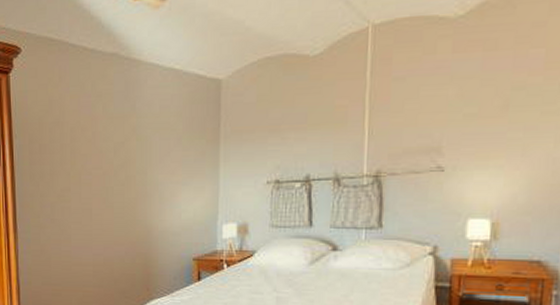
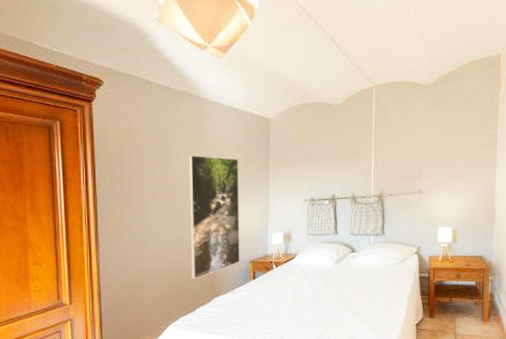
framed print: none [118,129,181,279] -> present [188,154,240,280]

